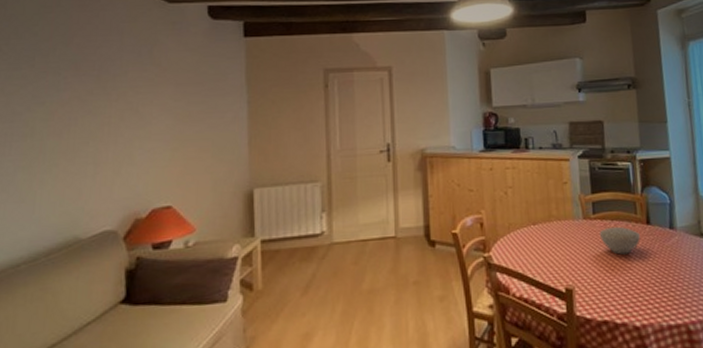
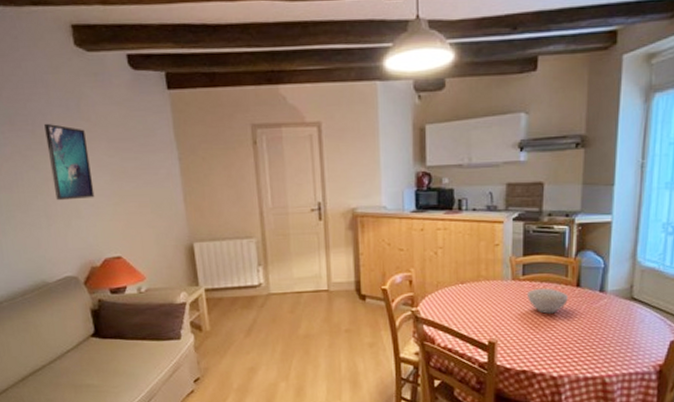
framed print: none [109,68,154,147] -> present [44,123,95,201]

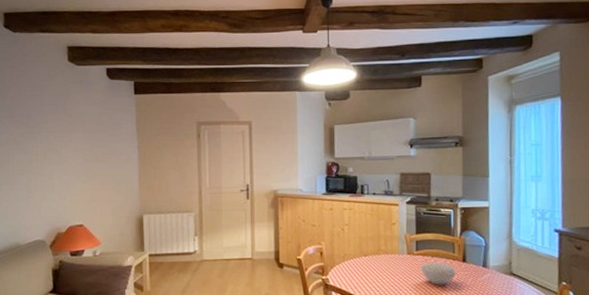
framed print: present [44,123,95,201] -> none [36,117,68,178]

